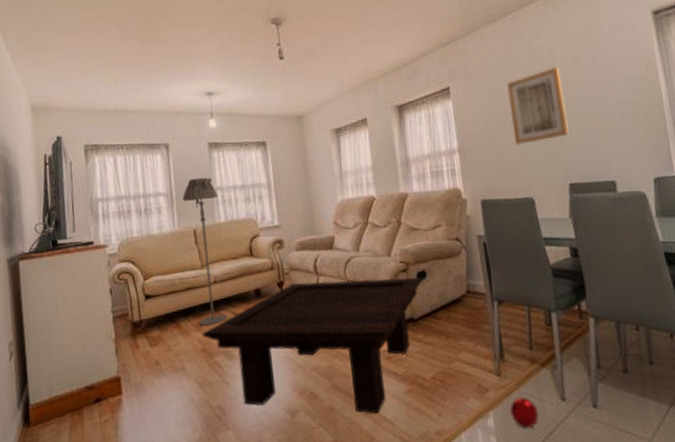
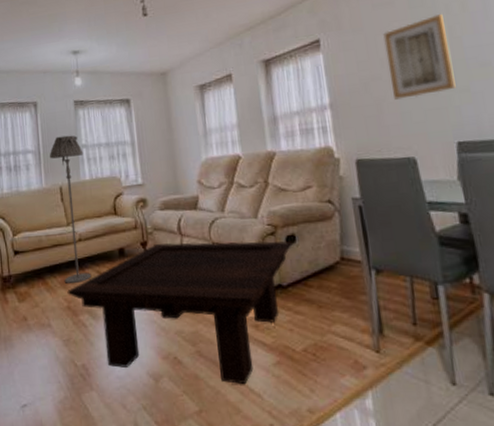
ball: present [510,396,539,429] -> none [391,377,426,414]

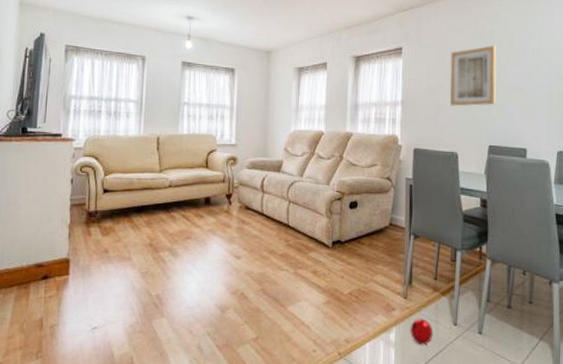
floor lamp: present [49,135,92,284] -> none [150,91,184,224]
coffee table: present [67,241,294,385] -> none [151,196,355,318]
ball: none [391,377,426,414] -> present [410,318,434,346]

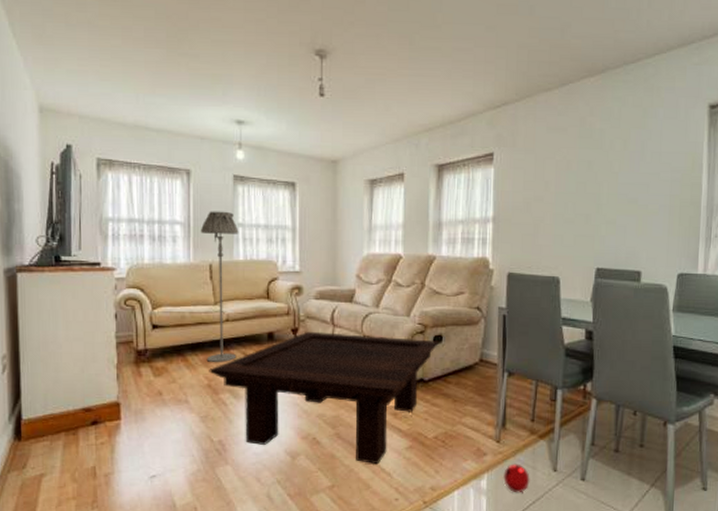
floor lamp: none [150,91,184,224] -> present [200,211,239,363]
coffee table: none [151,196,355,318] -> present [209,331,440,465]
wall art: present [450,45,496,107] -> none [550,147,607,223]

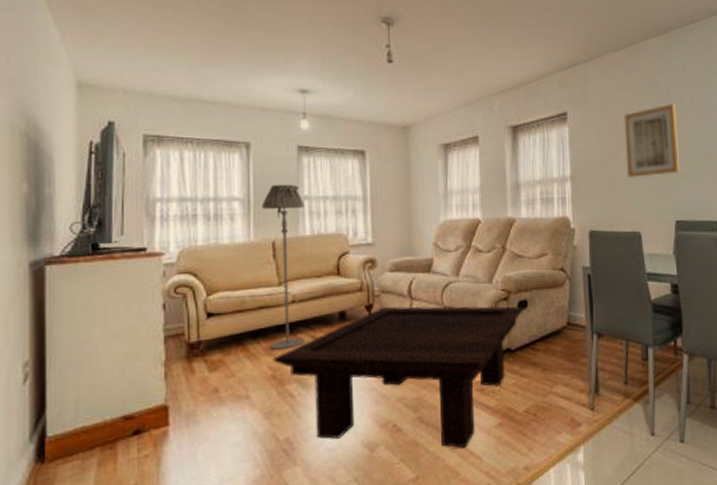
ball: present [503,463,530,493] -> none [600,431,628,464]
wall art: none [550,147,607,223] -> present [624,103,679,178]

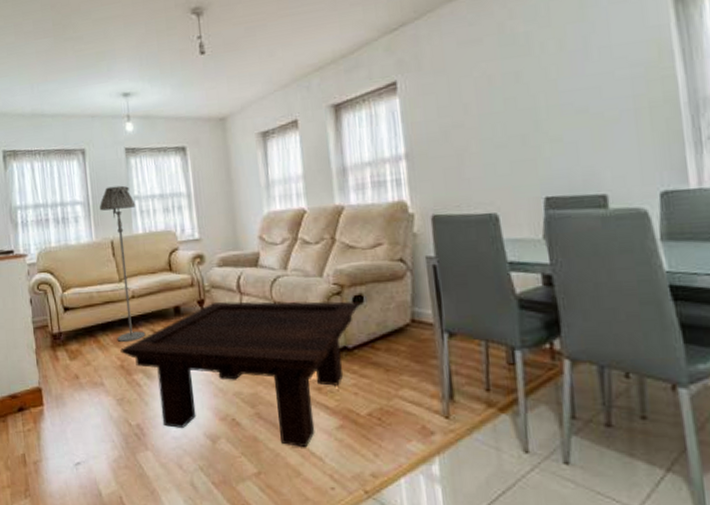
wall art: present [624,103,679,178] -> none [468,52,547,150]

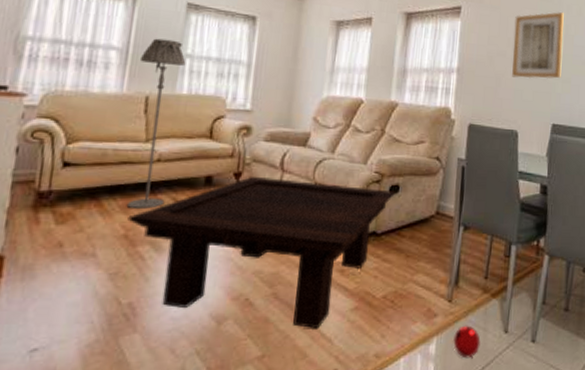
ball: none [459,444,495,481] -> present [453,325,481,359]
wall art: none [468,52,547,150] -> present [512,11,564,79]

